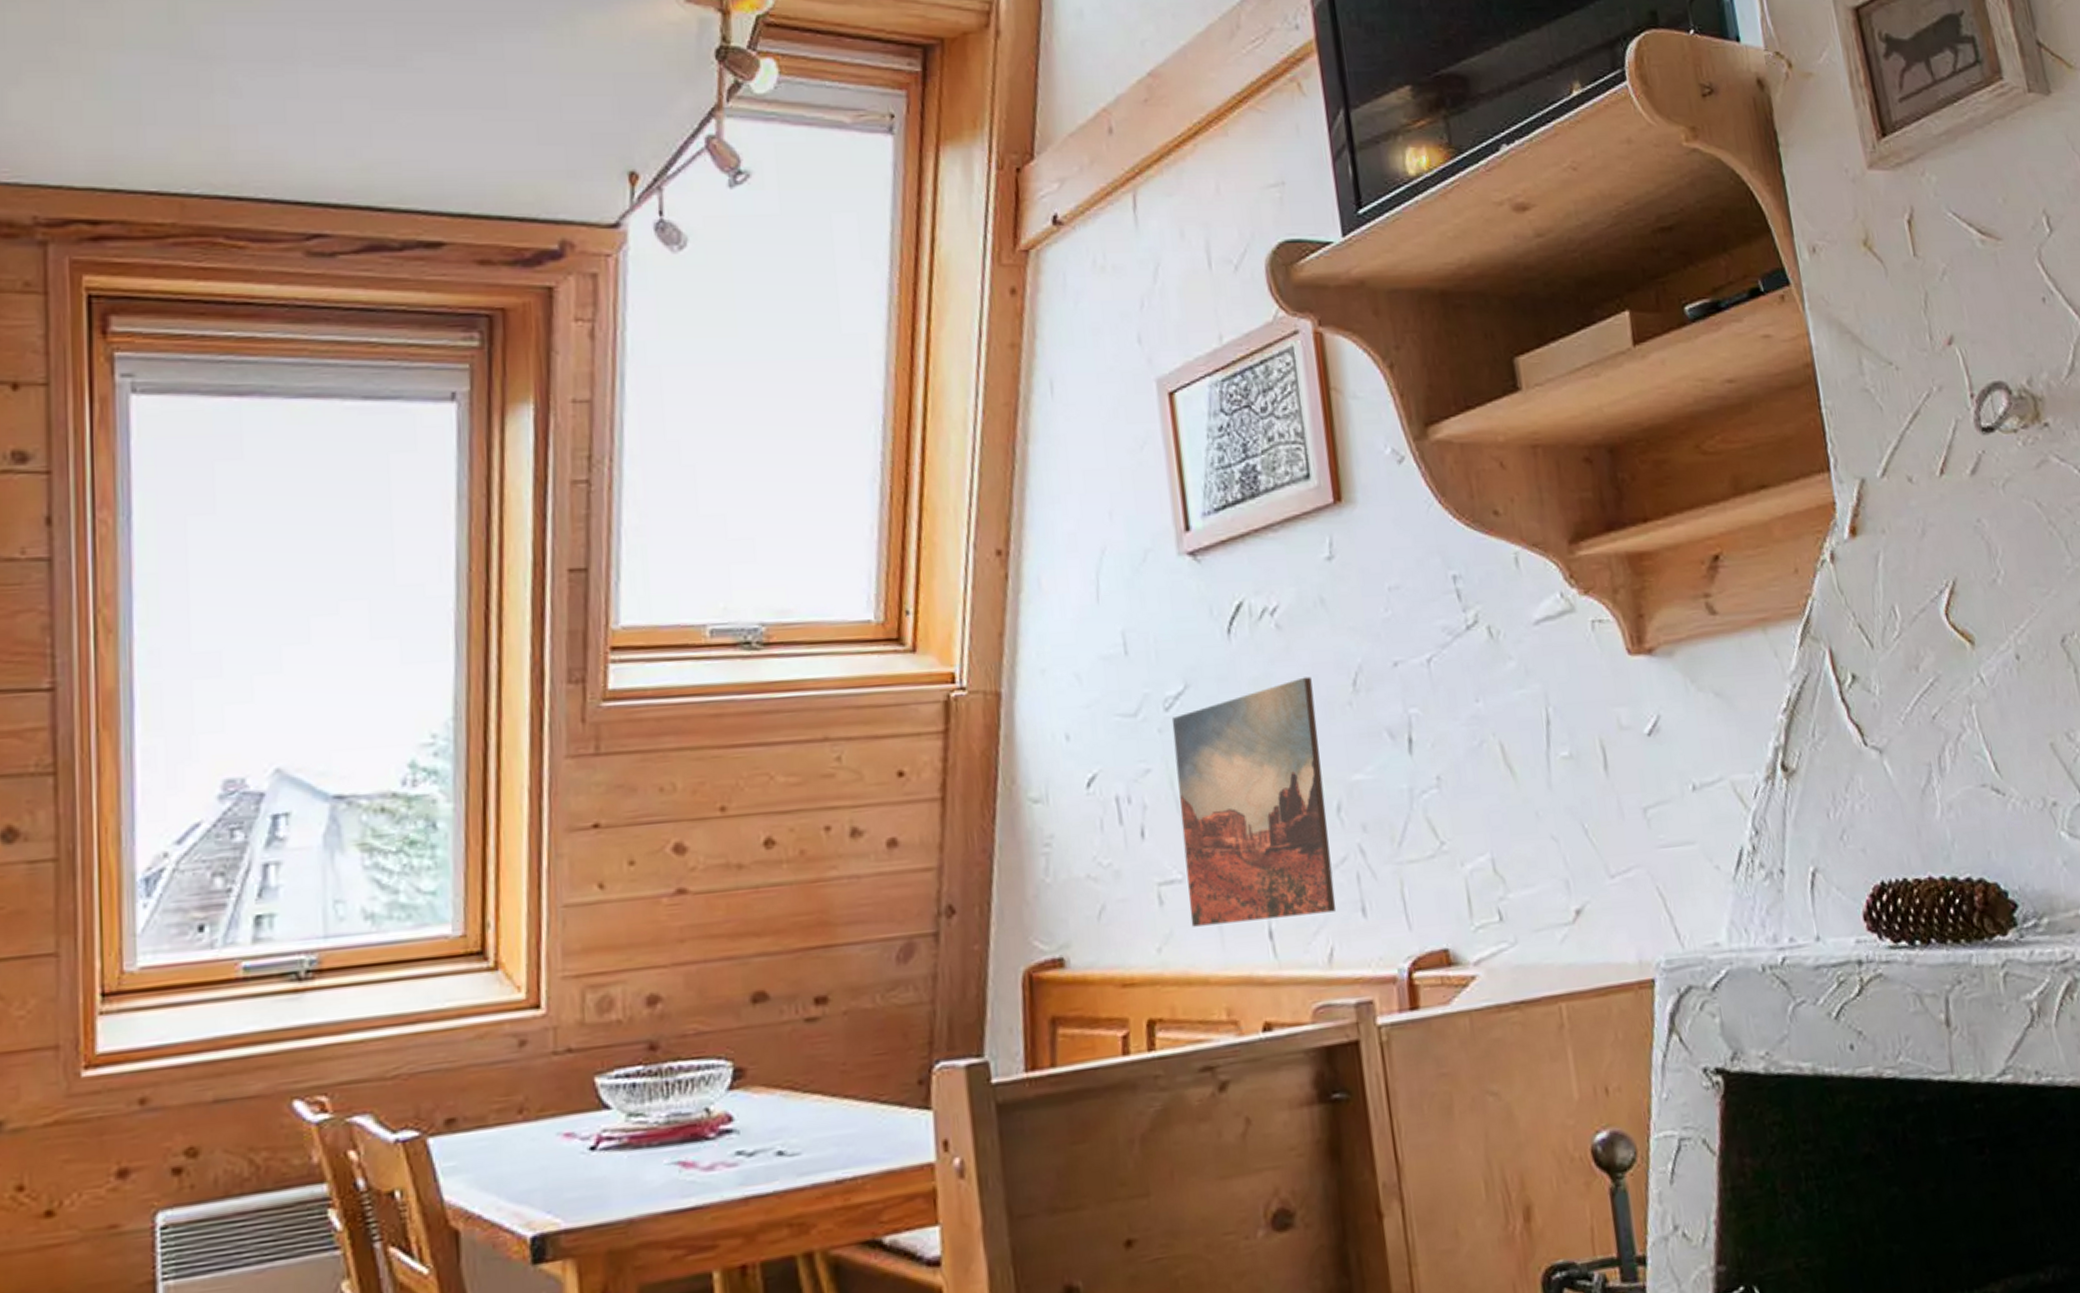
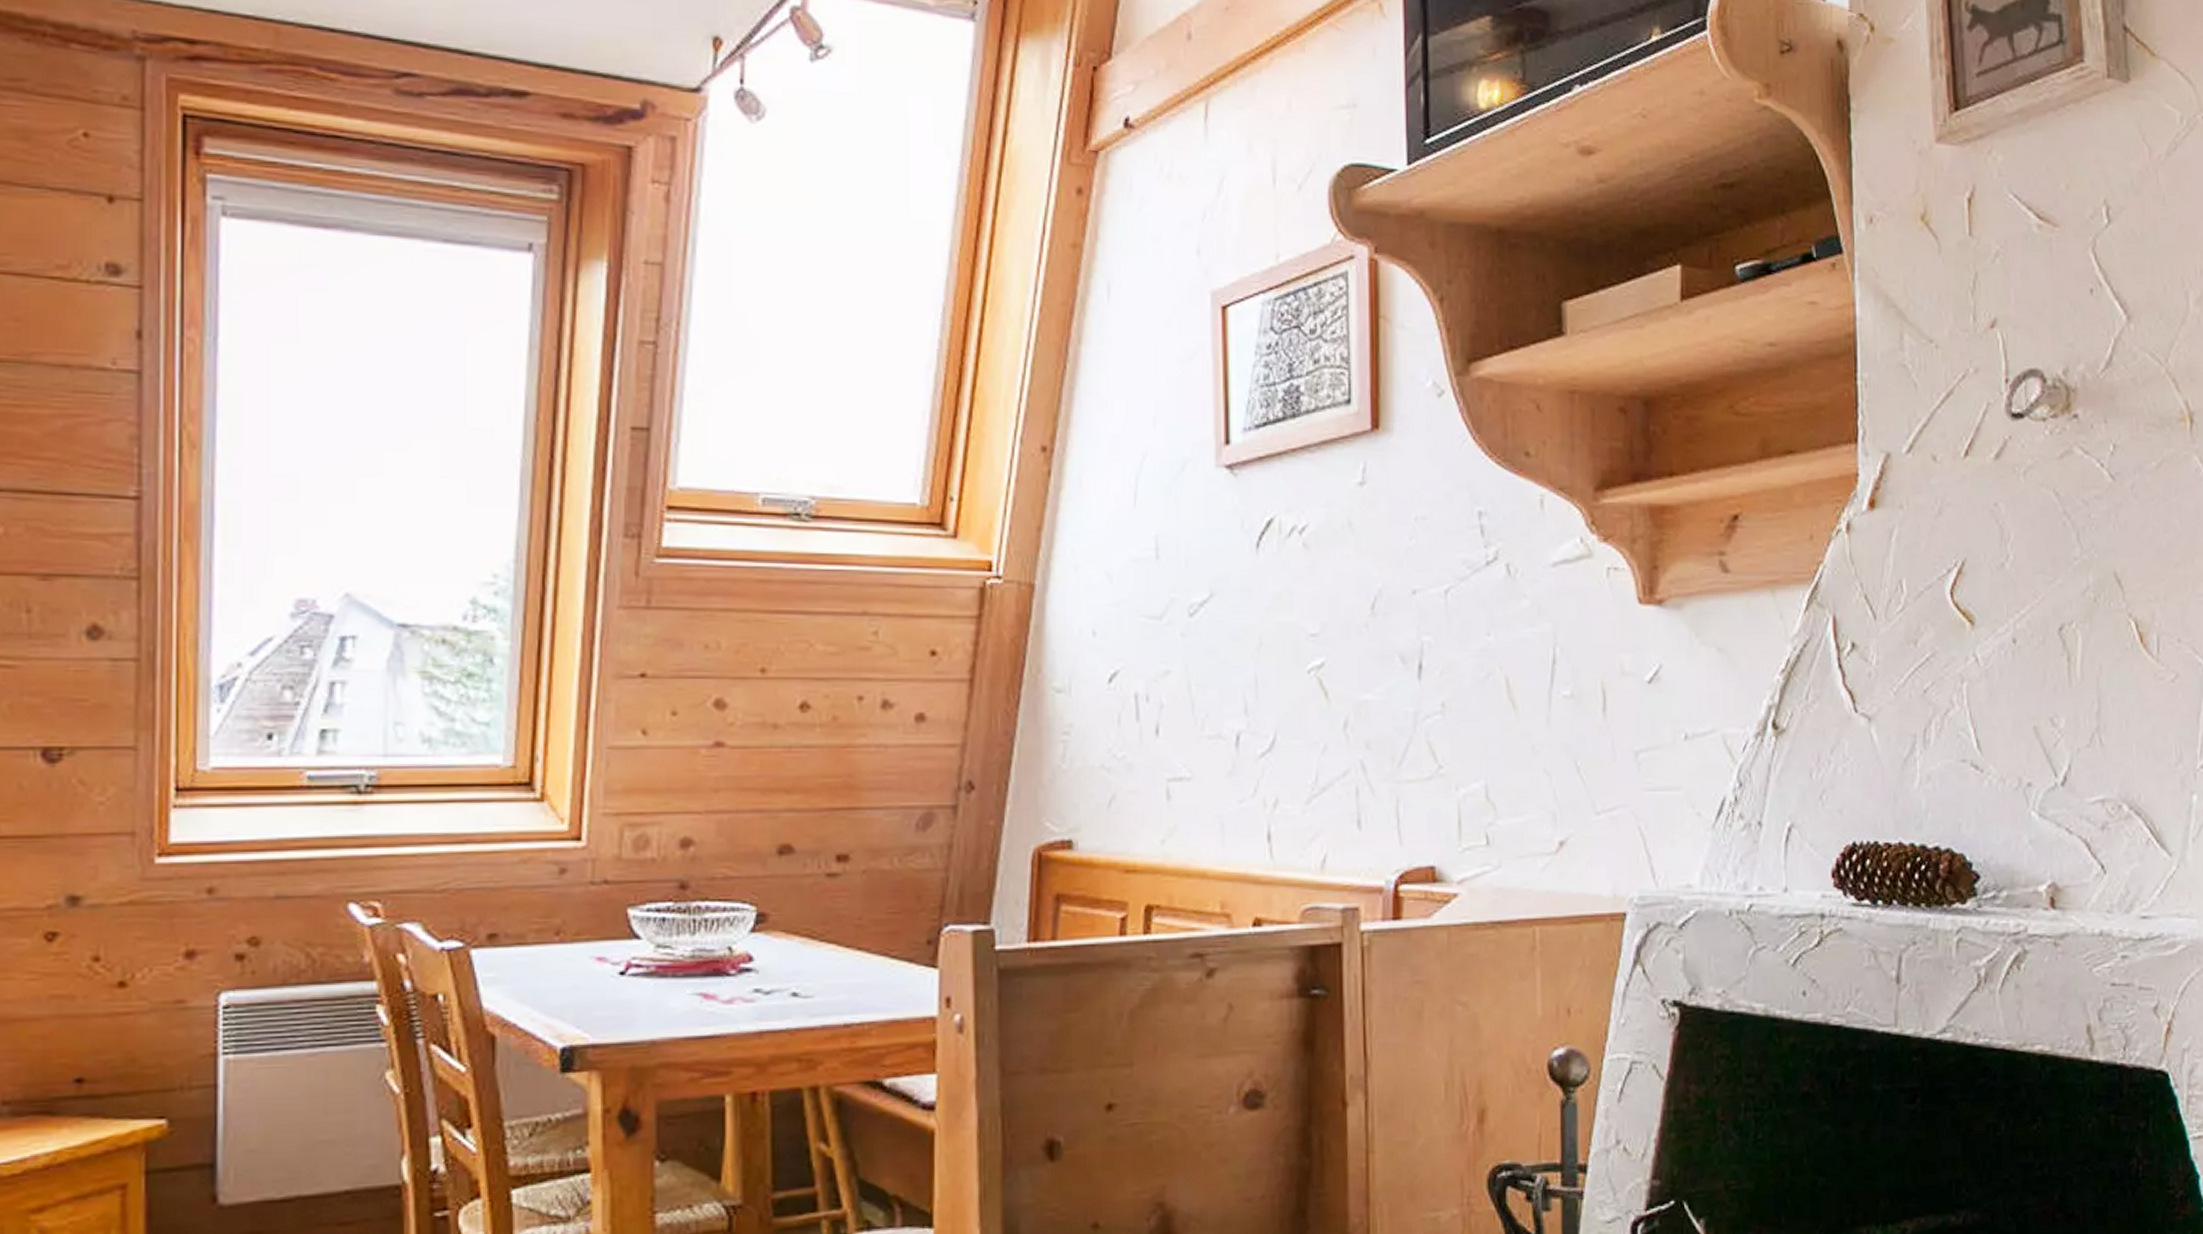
wall art: present [1171,676,1337,927] -> none [1195,596,1334,823]

